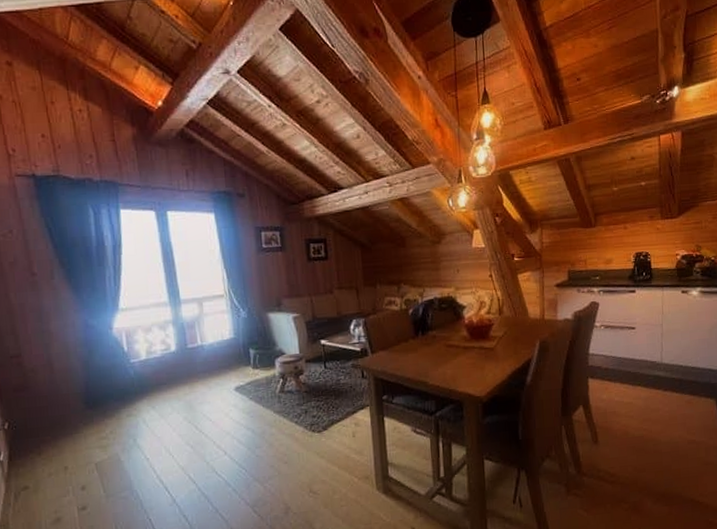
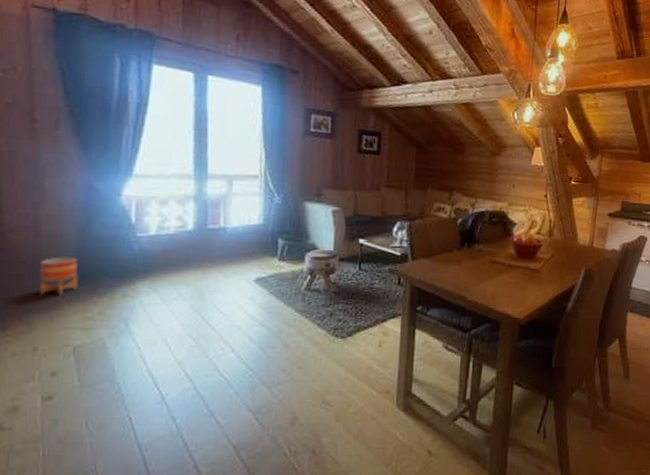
planter: none [58,387,92,422] -> present [39,257,80,296]

